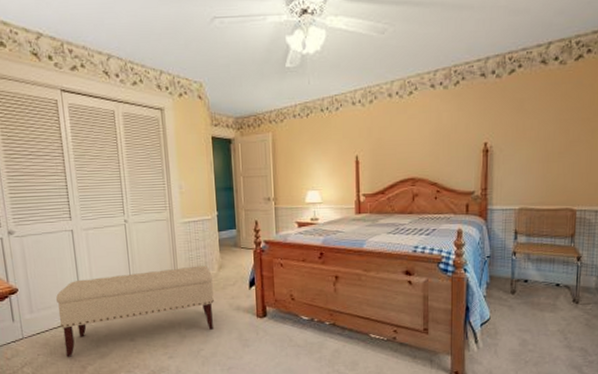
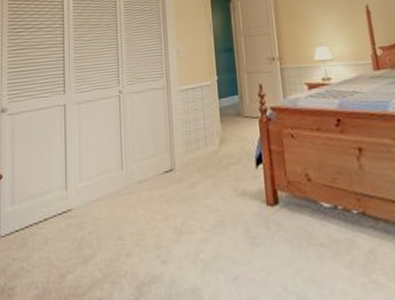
bench: present [56,265,214,357] -> none [41,140,215,262]

